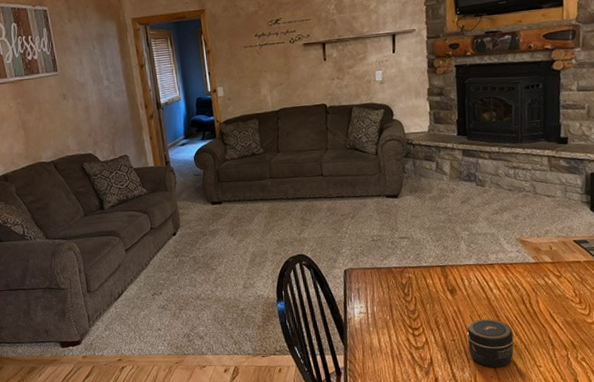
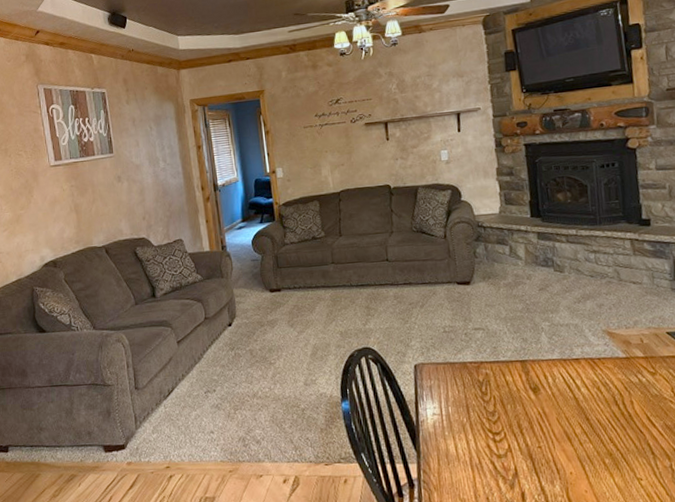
jar: present [467,318,514,368] -> none [554,422,609,481]

